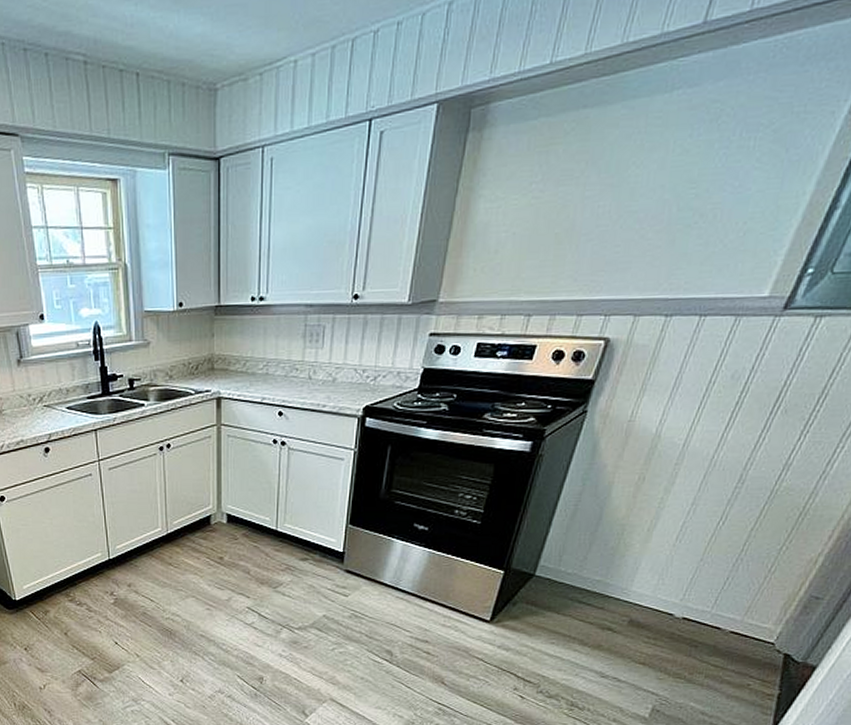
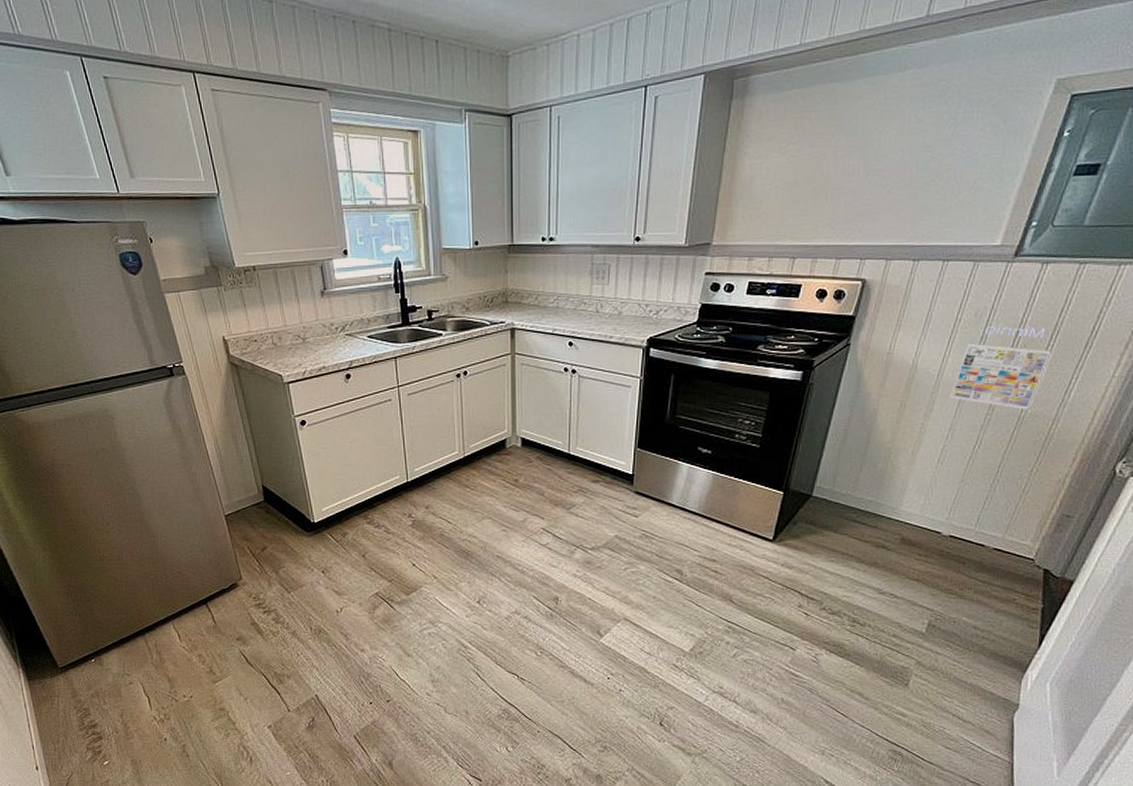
calendar: none [695,387,816,483] -> present [950,324,1051,410]

